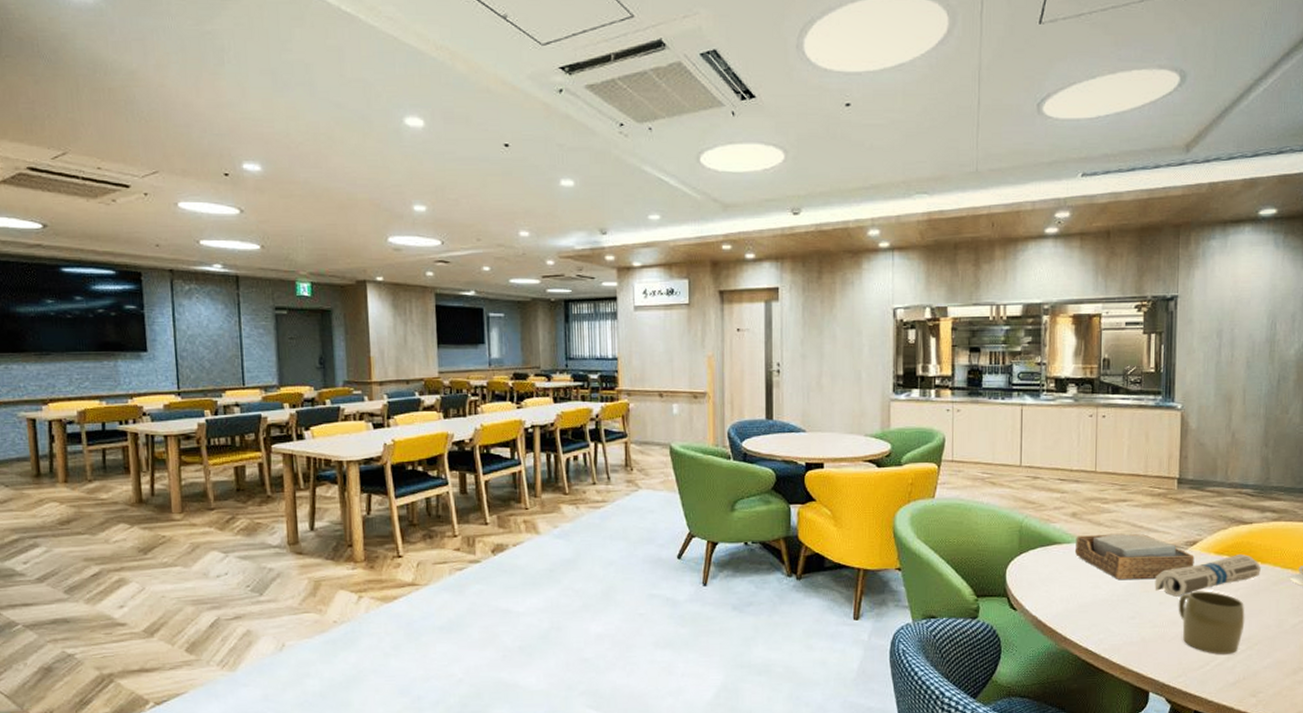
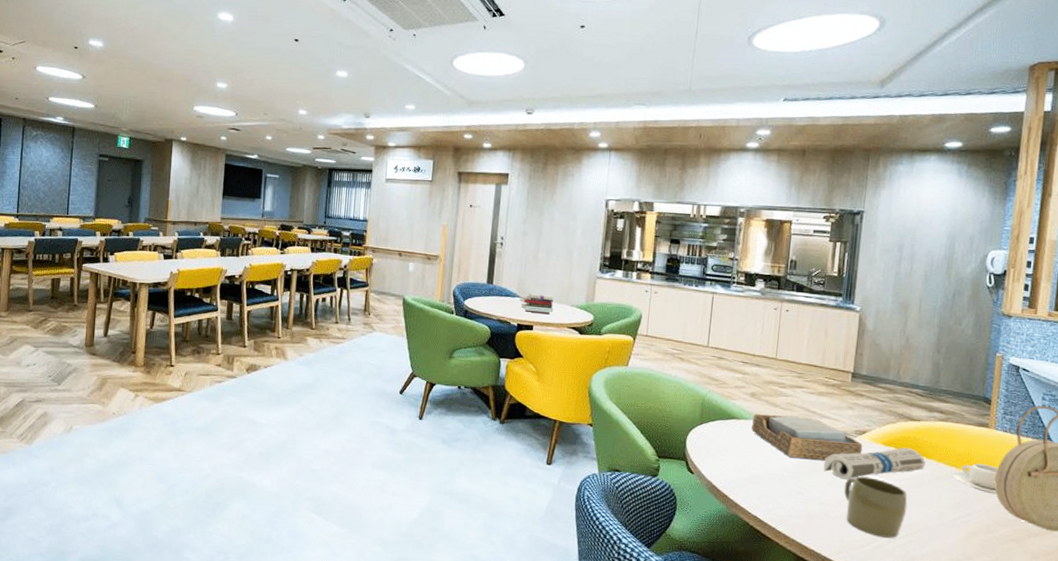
books: none [805,425,845,449] -> present [520,293,554,315]

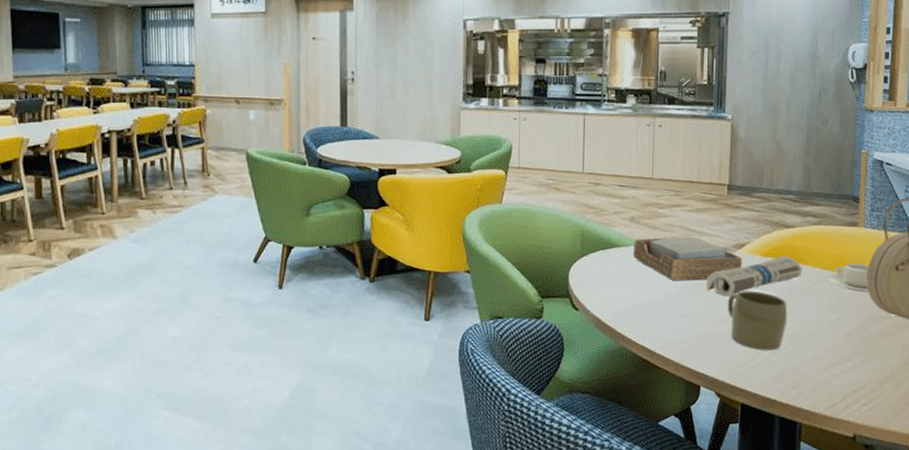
books: present [520,293,554,315] -> none [379,132,417,155]

